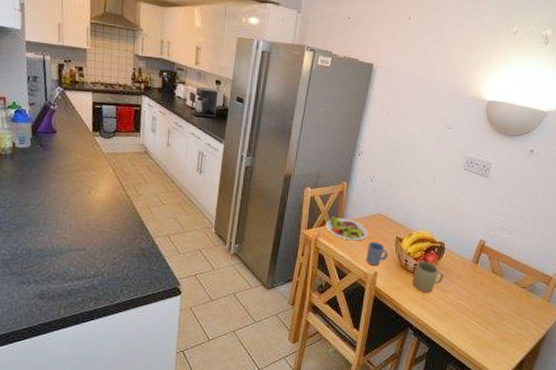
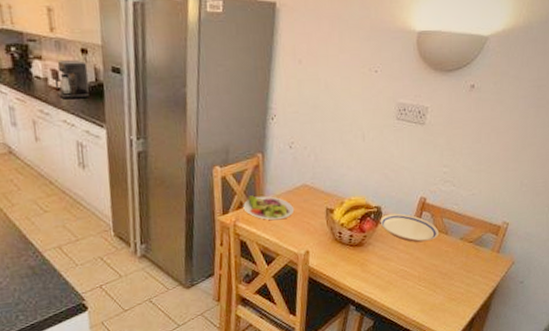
mug: present [366,242,388,266] -> none [294,217,319,244]
mug: present [412,261,444,293] -> none [348,230,383,265]
plate: none [442,250,495,281] -> present [380,213,440,243]

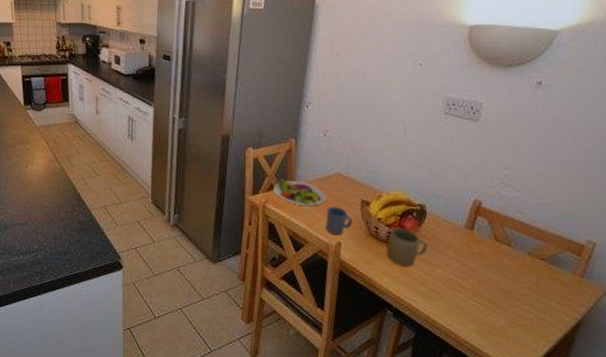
coffee maker: present [54,60,89,100] -> none [116,48,144,81]
mug: none [294,217,319,244] -> present [326,207,353,235]
mug: none [348,230,383,265] -> present [386,228,428,266]
plate: present [380,213,440,243] -> none [424,214,500,251]

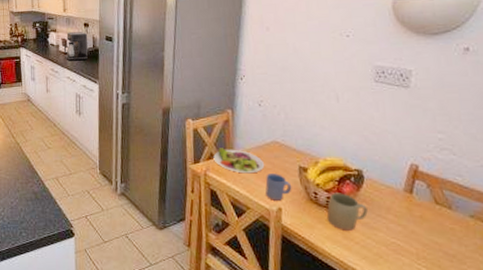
coffee maker: none [116,48,144,81] -> present [63,32,88,61]

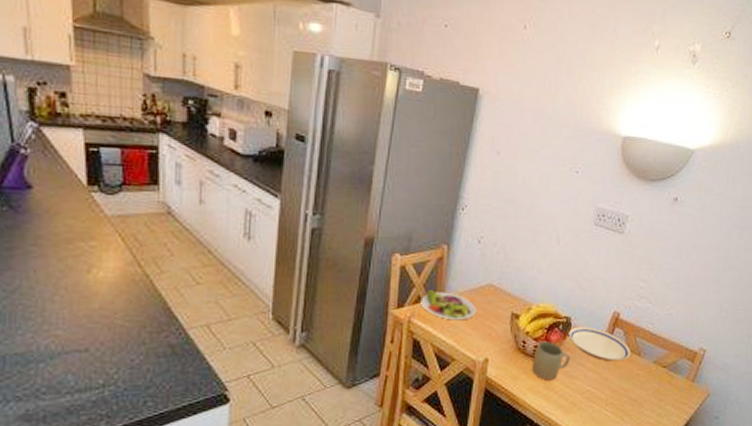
coffee maker: present [63,32,88,61] -> none [230,121,270,164]
mug: present [265,174,292,200] -> none [474,321,502,350]
plate: none [362,179,440,215] -> present [568,327,632,362]

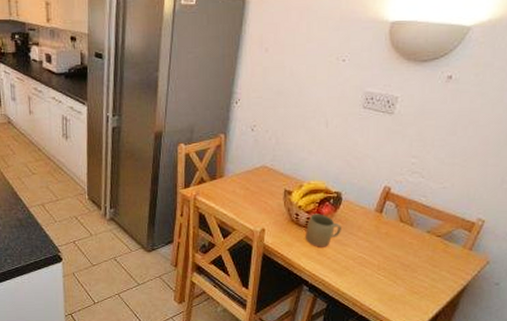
salad plate: present [421,290,477,321] -> none [204,172,253,197]
plate: present [568,327,632,362] -> none [339,200,404,232]

